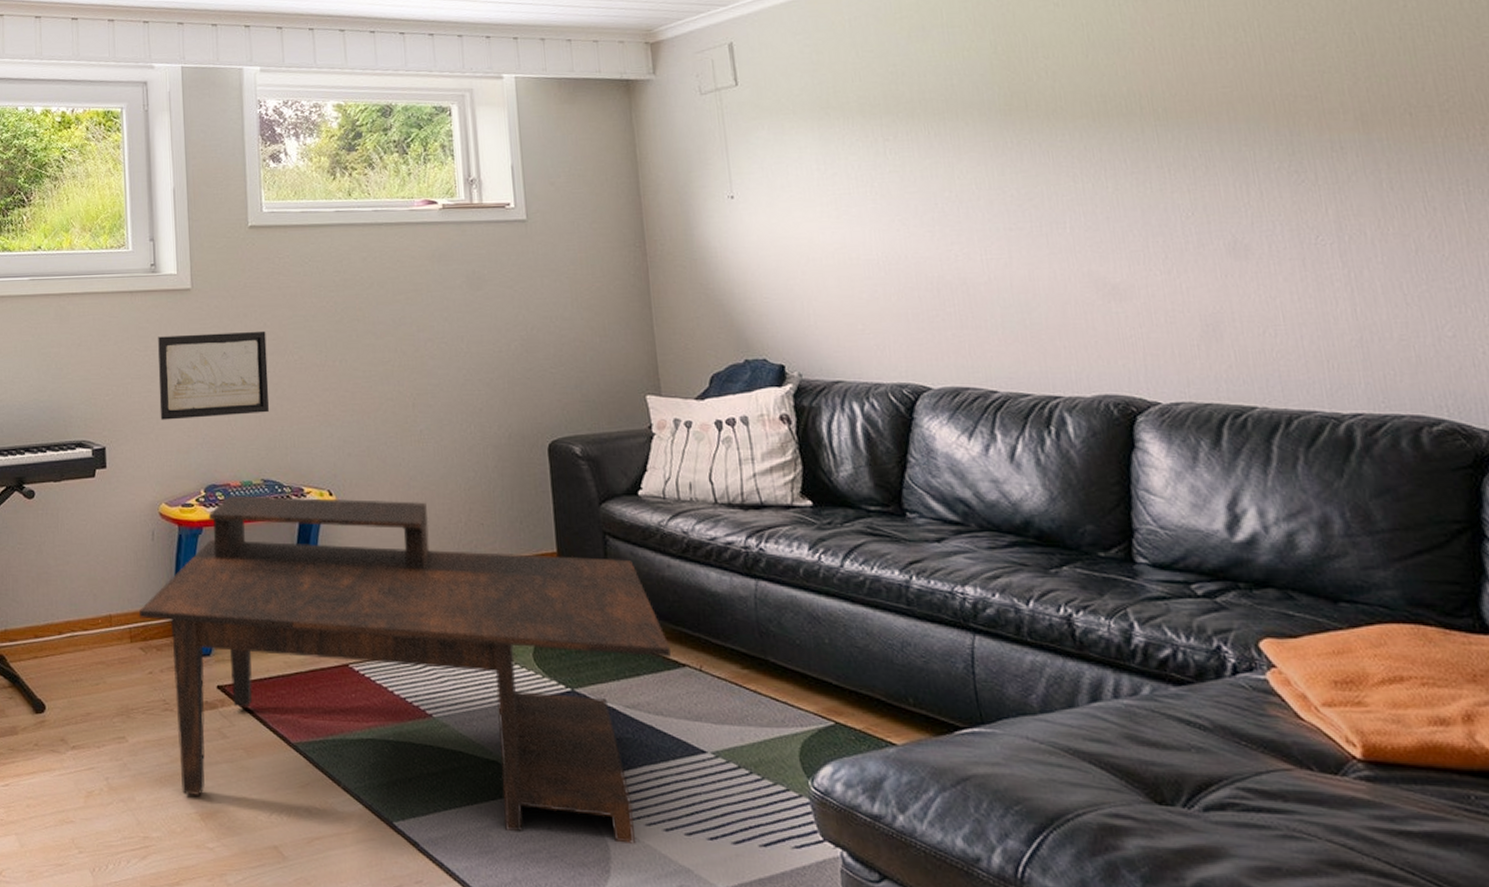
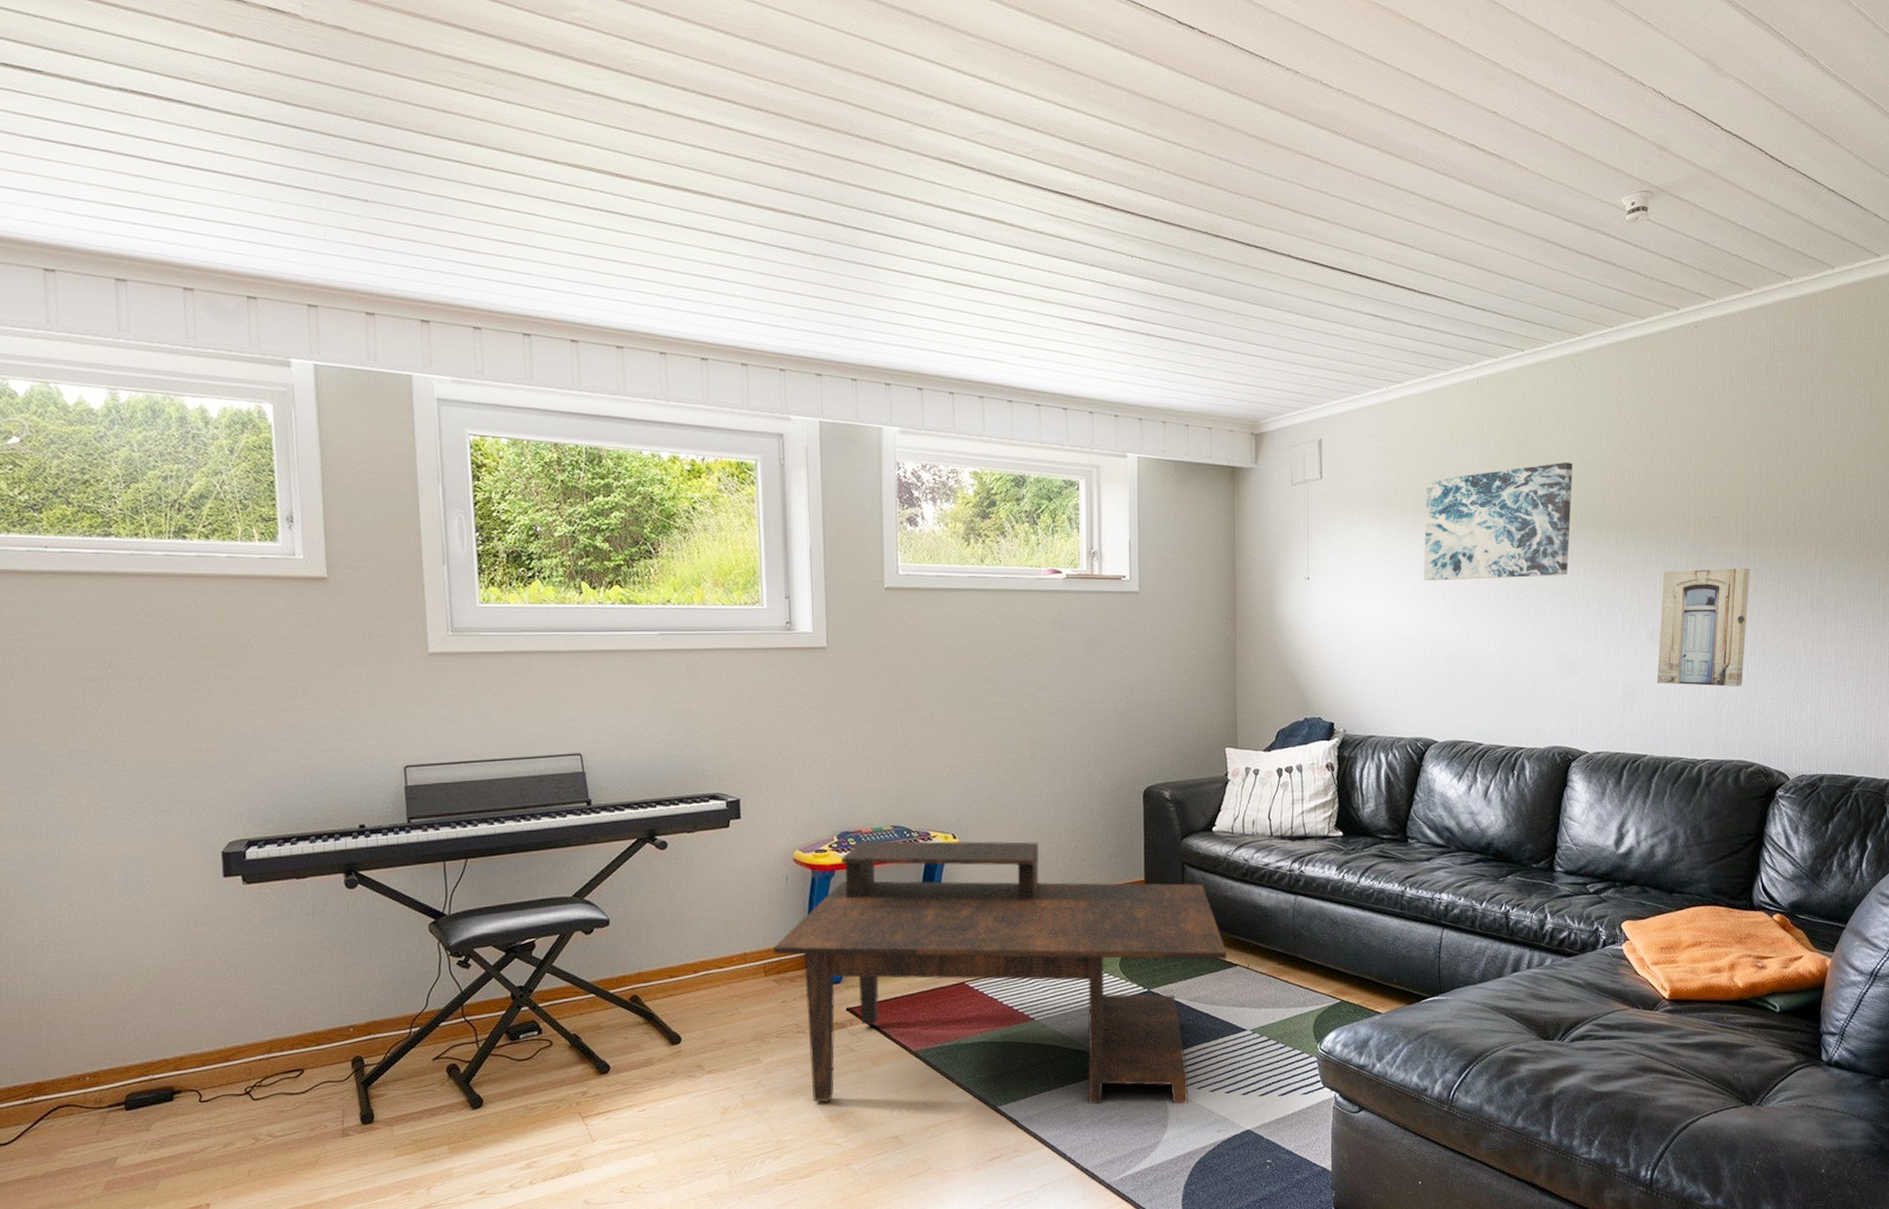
wall art: present [158,331,270,420] -> none [793,688,901,773]
wall art: none [874,44,1090,194] -> present [1424,462,1573,581]
wall art: none [1237,157,1397,314] -> present [1657,568,1750,687]

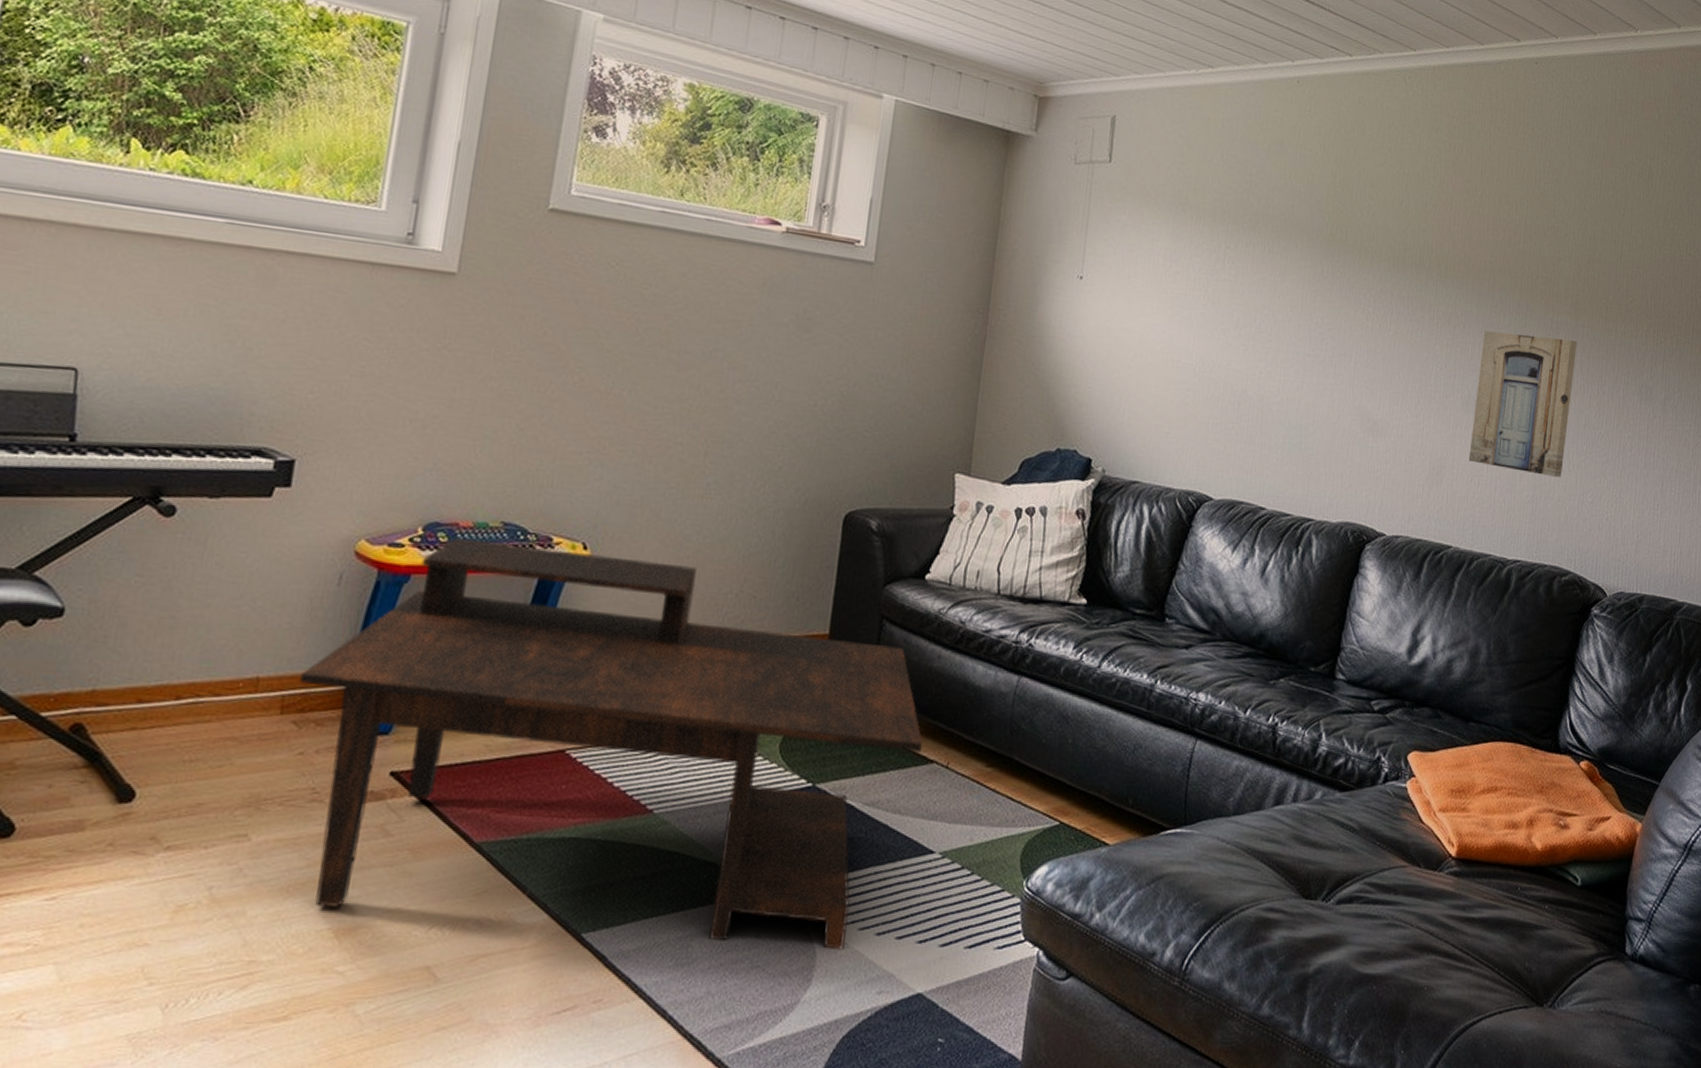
wall art: present [1424,462,1573,581] -> none [1216,183,1395,319]

